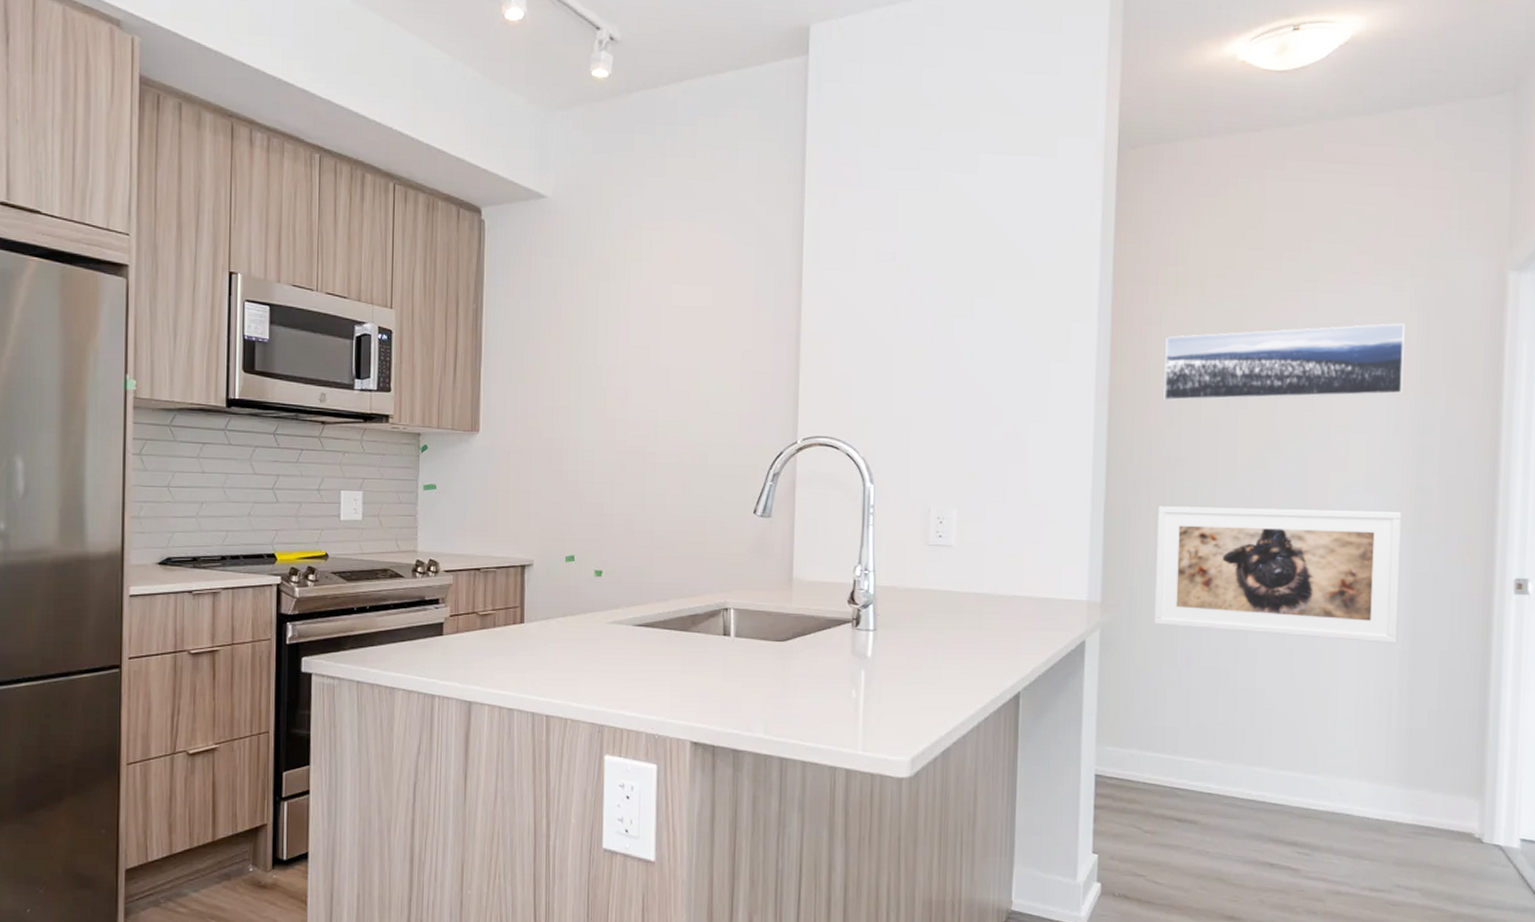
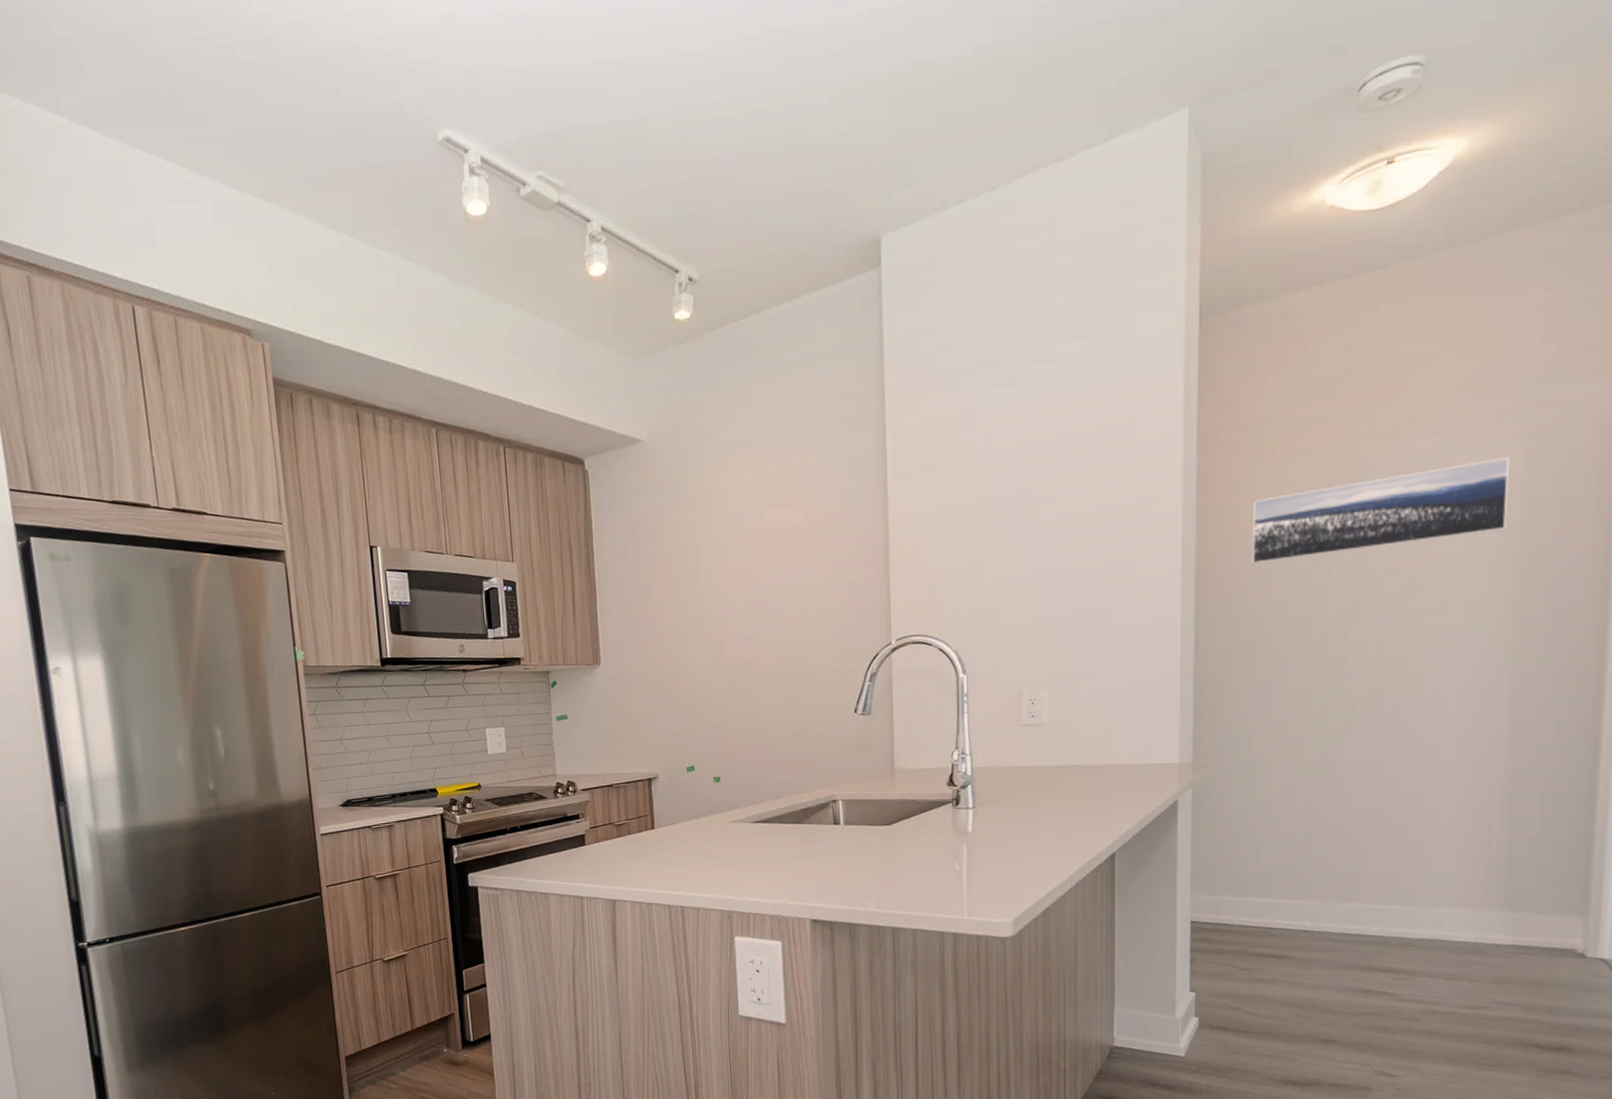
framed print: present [1154,506,1402,643] -> none [1246,648,1504,780]

